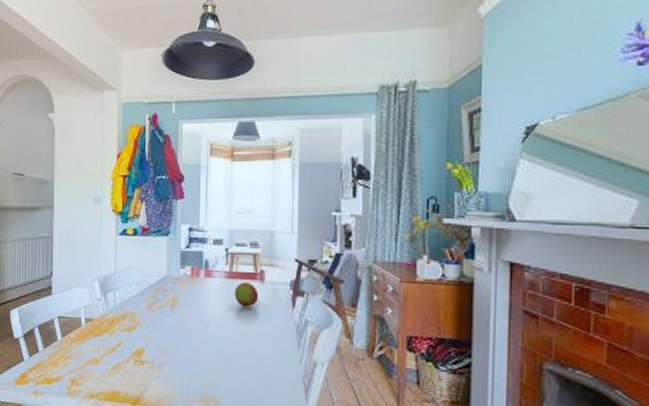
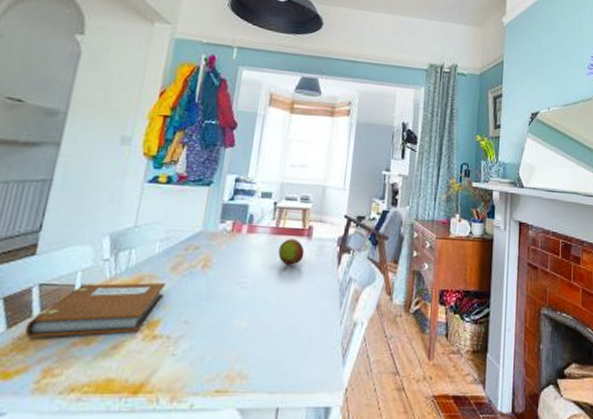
notebook: none [55,317,145,358] -> present [24,282,166,337]

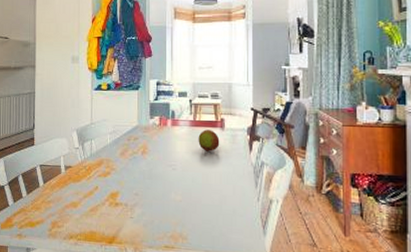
notebook: present [24,282,166,337] -> none [37,165,118,201]

